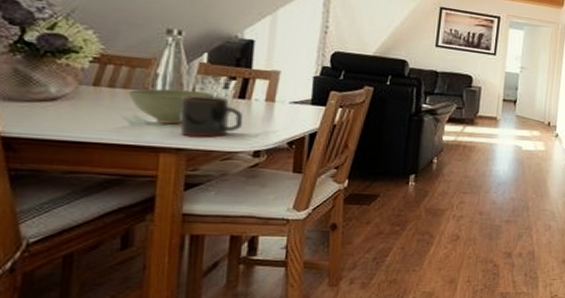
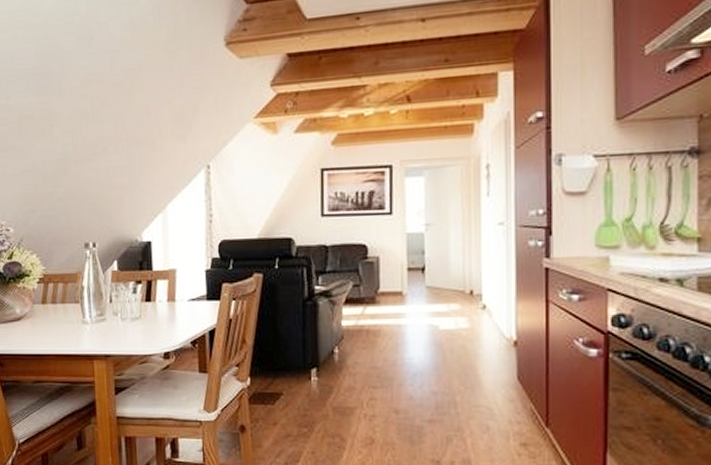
bowl: present [128,88,215,125] -> none [65,298,127,333]
mug: present [179,95,243,137] -> none [102,302,151,342]

